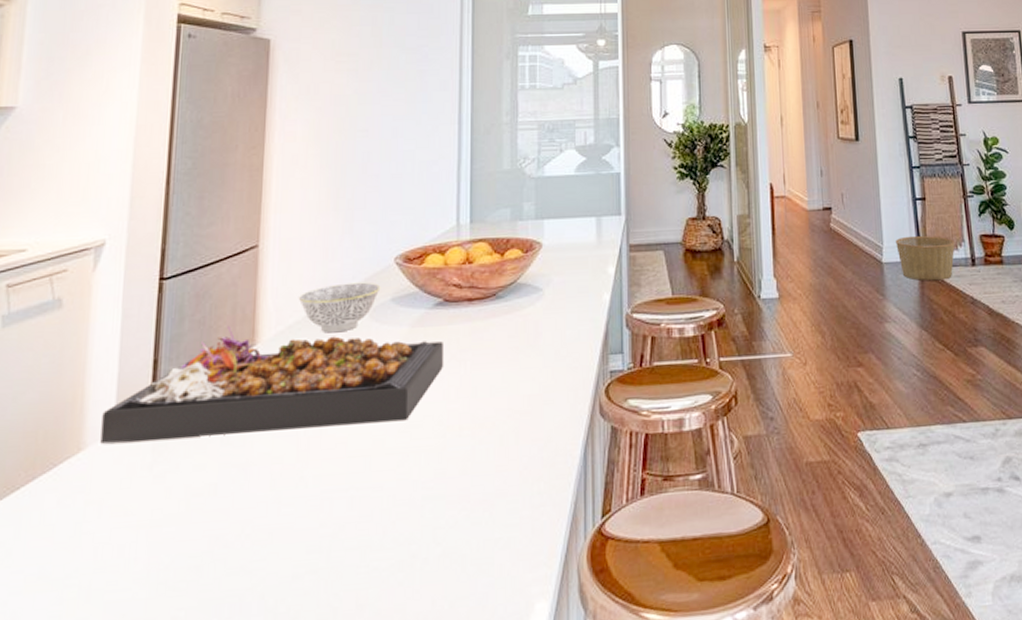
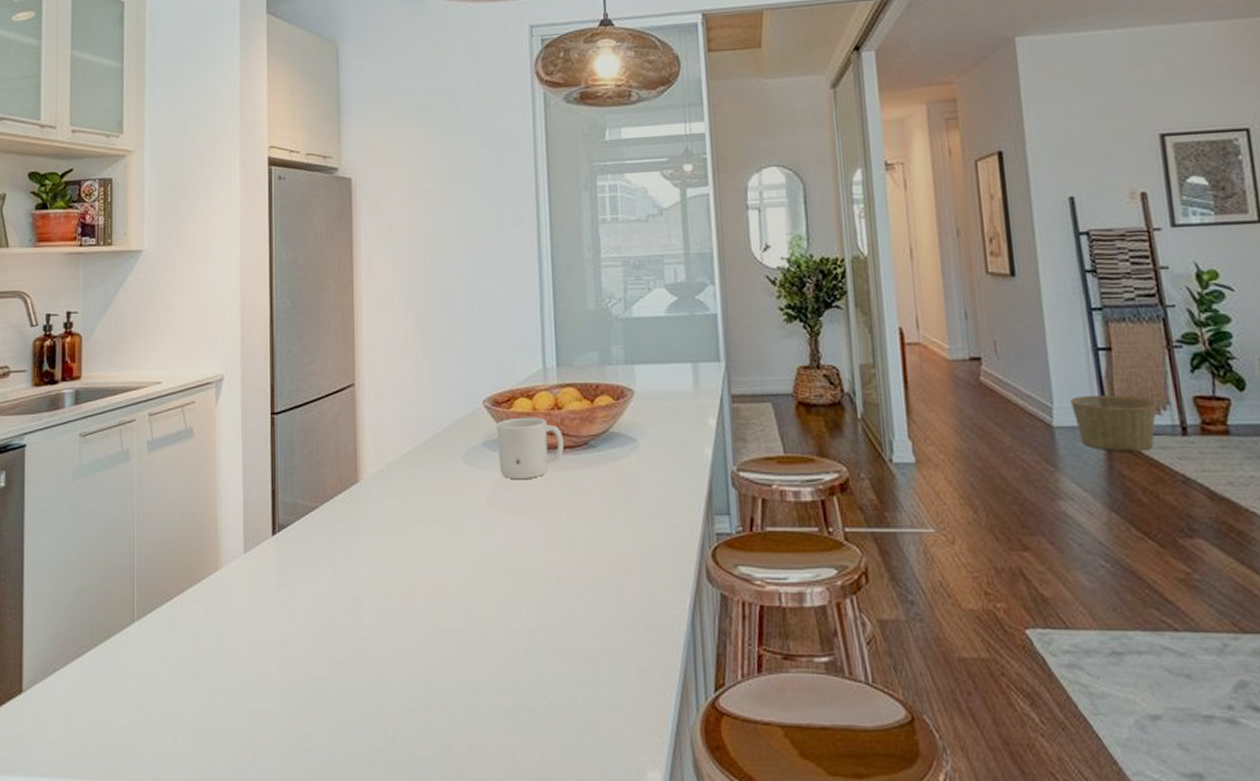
food platter: present [100,325,445,444] -> none [233,461,539,567]
bowl: present [298,282,381,333] -> none [394,424,472,474]
mug: none [406,271,474,334] -> present [496,417,565,480]

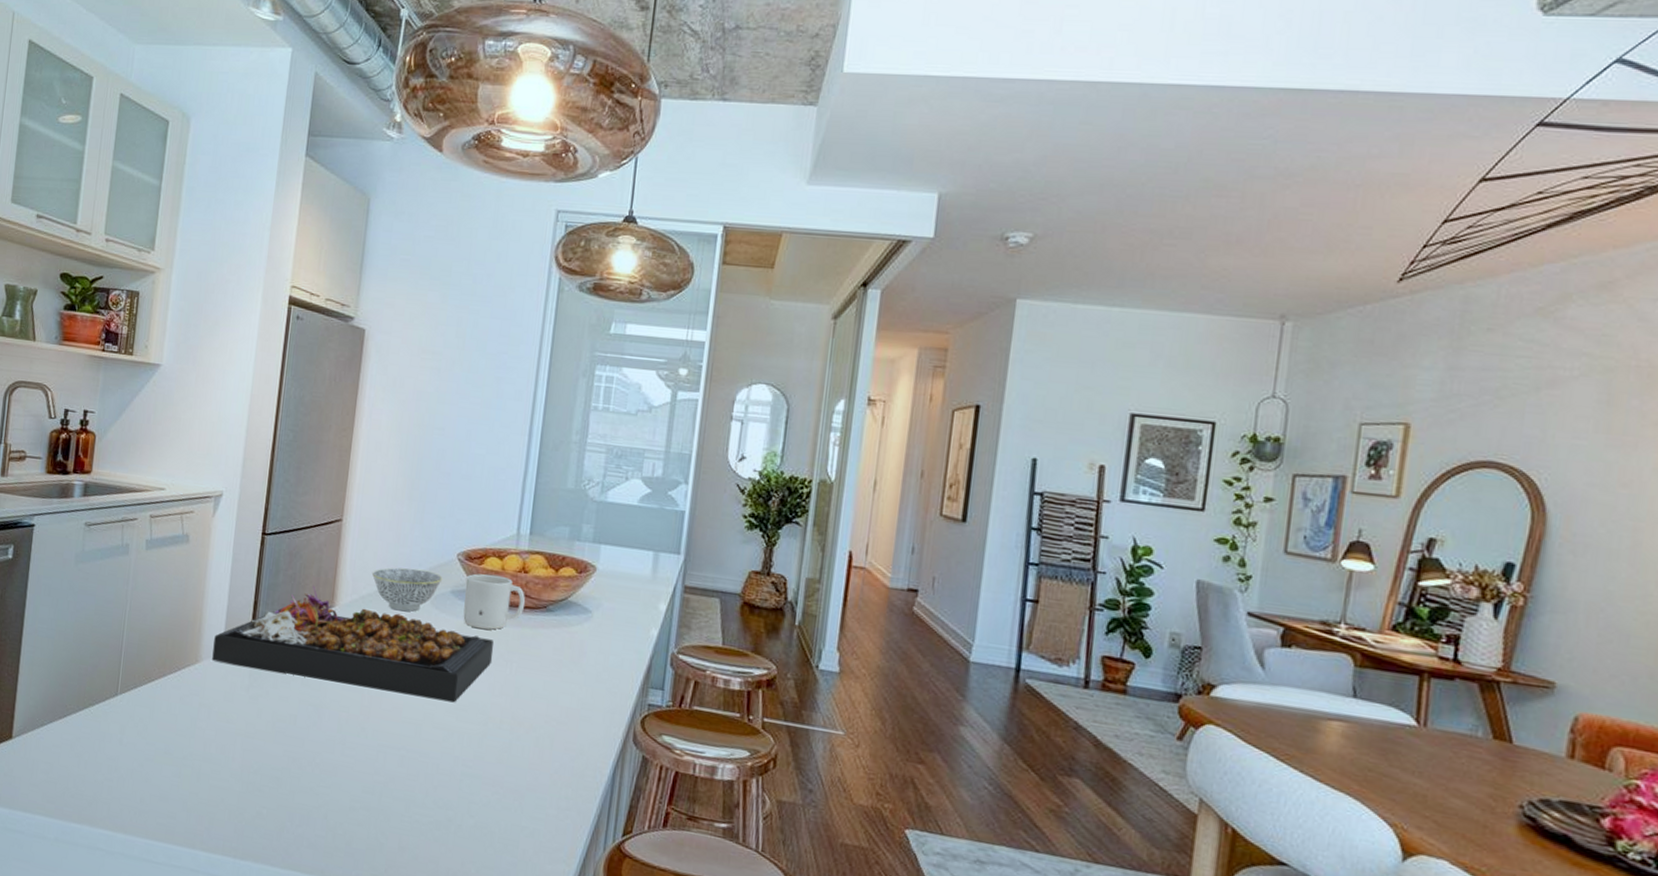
food platter: none [233,461,539,567] -> present [212,585,494,702]
bowl: none [394,424,472,474] -> present [371,567,443,611]
basket: present [1071,394,1157,452] -> none [990,638,1067,697]

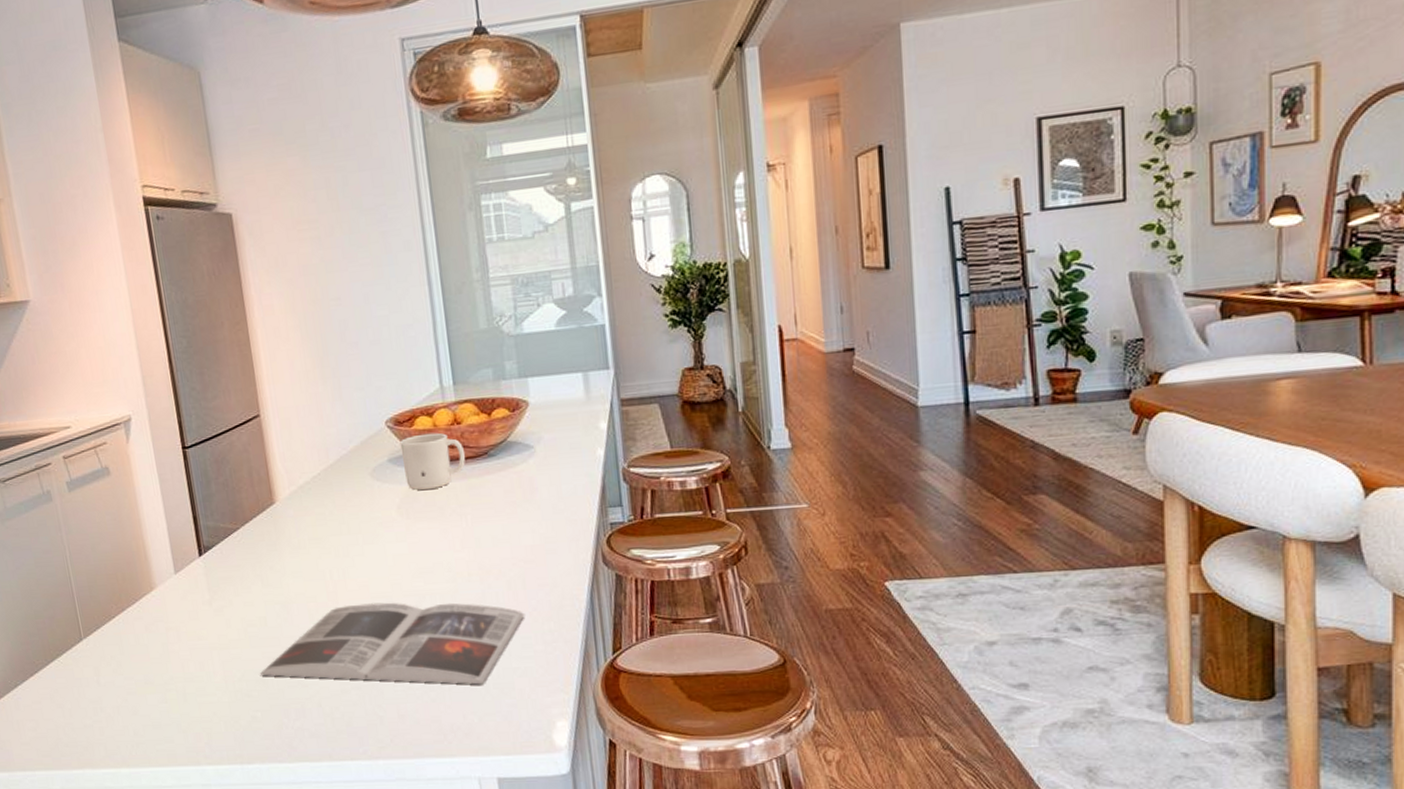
food platter: present [212,585,494,702] -> none [162,487,447,584]
magazine: none [276,723,546,836] -> present [259,602,525,685]
bowl: present [371,567,443,611] -> none [303,445,377,492]

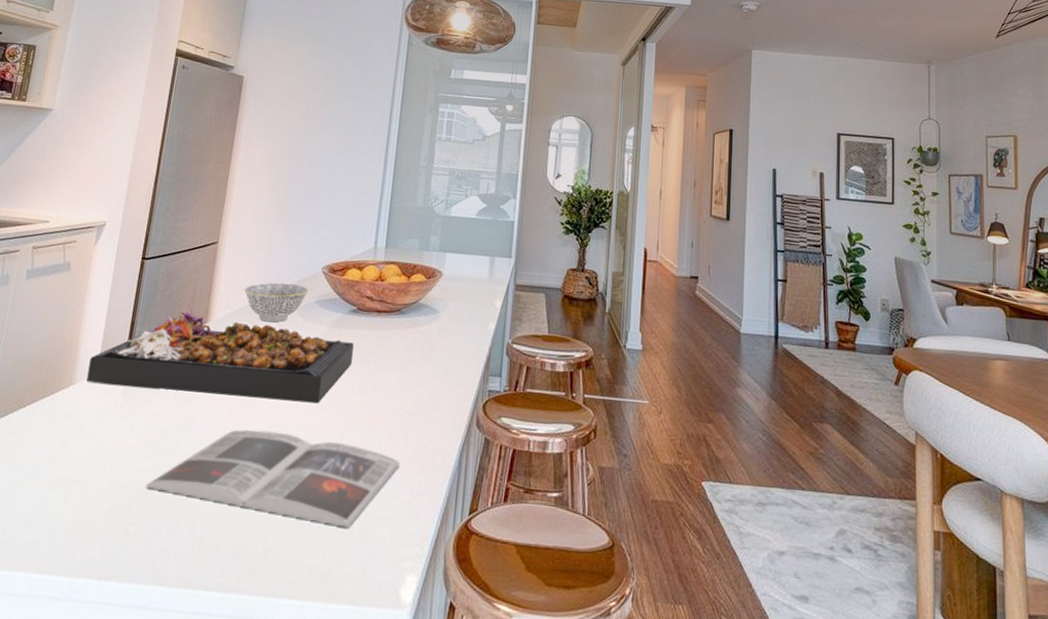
food platter: none [162,487,447,584] -> present [86,303,354,403]
bowl: none [303,445,377,492] -> present [244,282,309,322]
mug: present [400,432,466,491] -> none [327,283,382,334]

